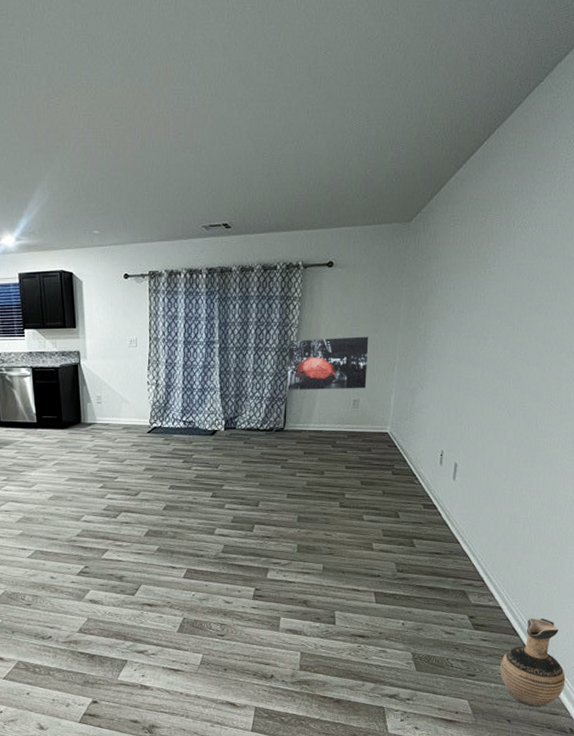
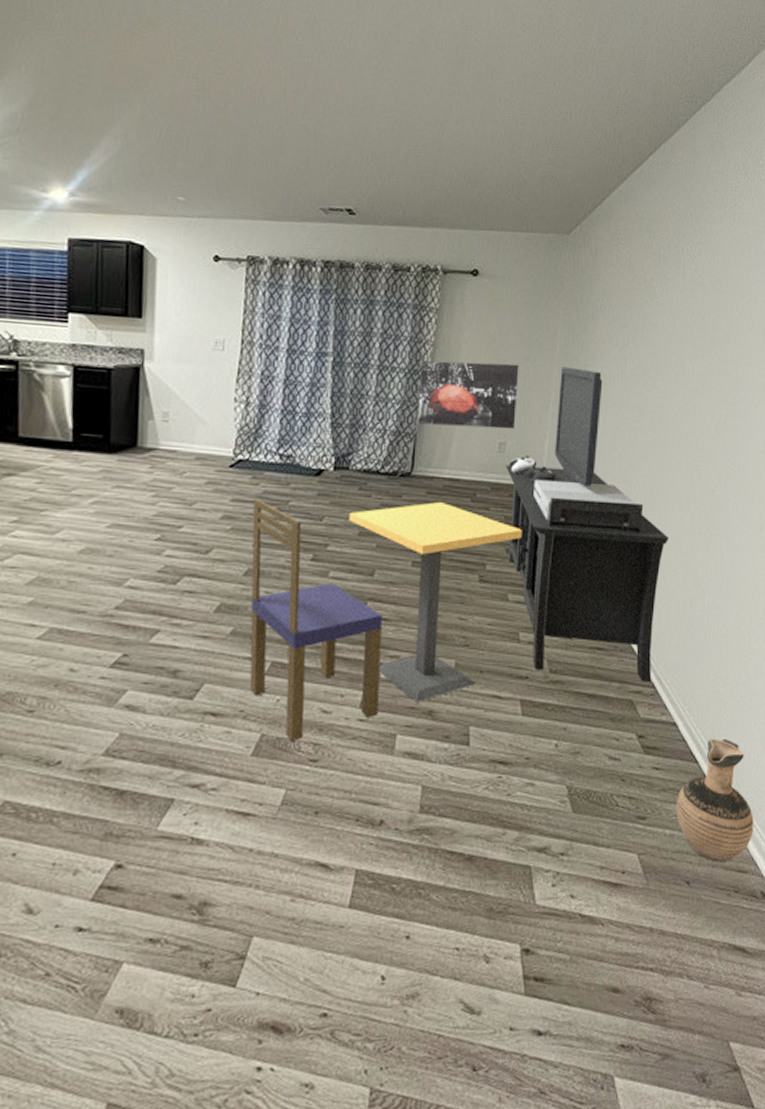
dining table: none [167,449,374,622] -> present [249,499,522,741]
media console: none [359,334,497,578] -> present [505,366,668,683]

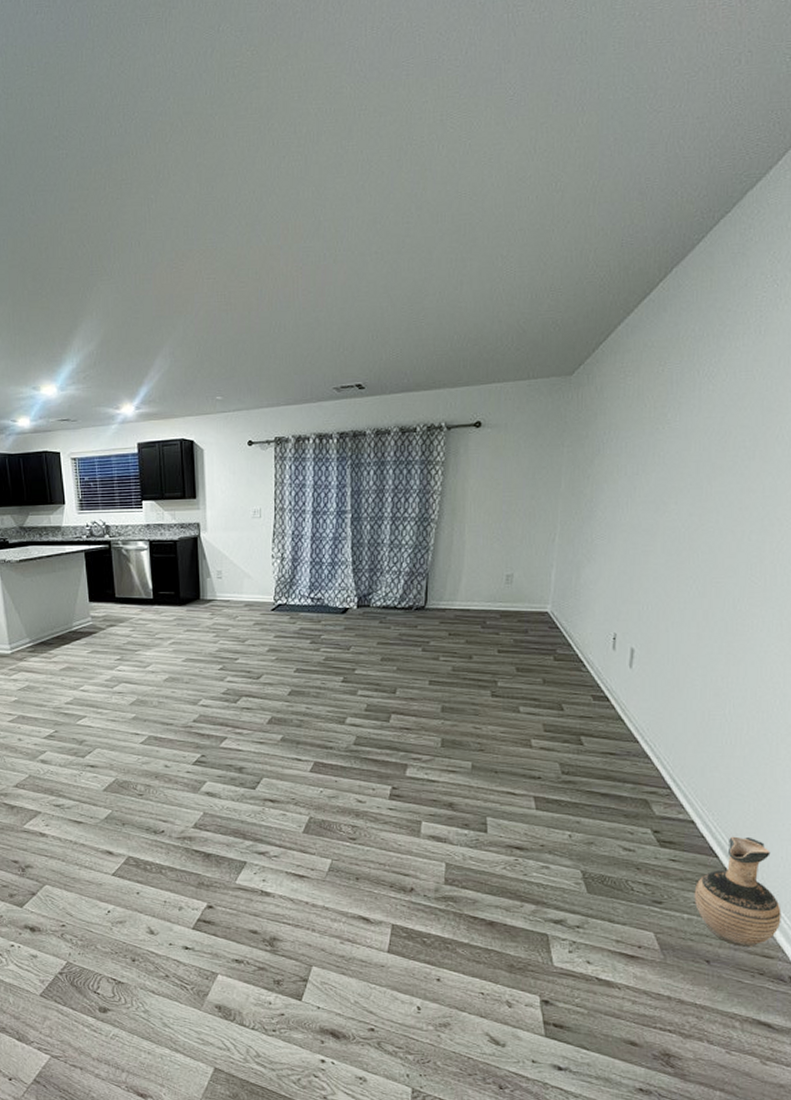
dining table: present [249,499,522,741] -> none [292,630,531,823]
wall art: present [417,361,519,430] -> none [429,503,524,564]
media console: present [505,366,668,683] -> none [513,500,684,785]

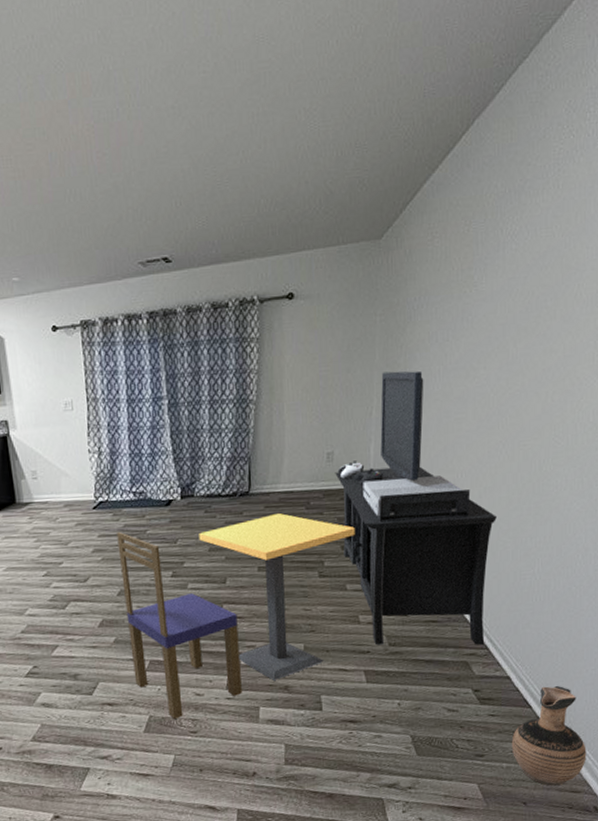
dining table: none [292,630,531,823] -> present [117,513,355,719]
media console: none [513,500,684,785] -> present [335,370,497,646]

